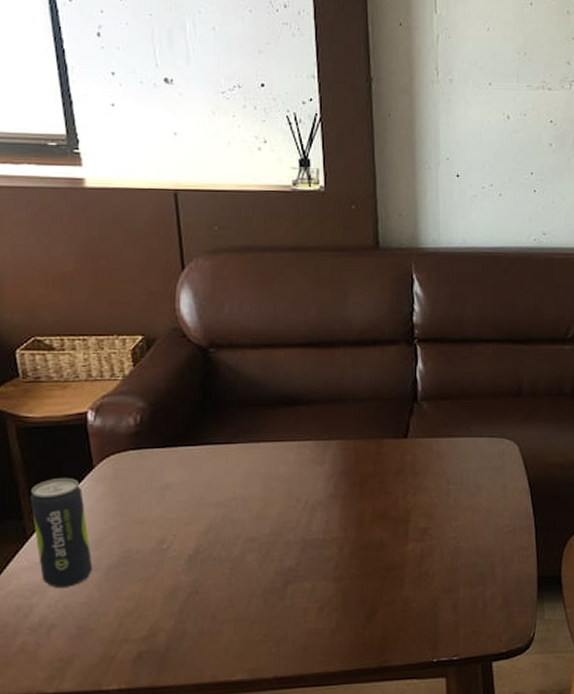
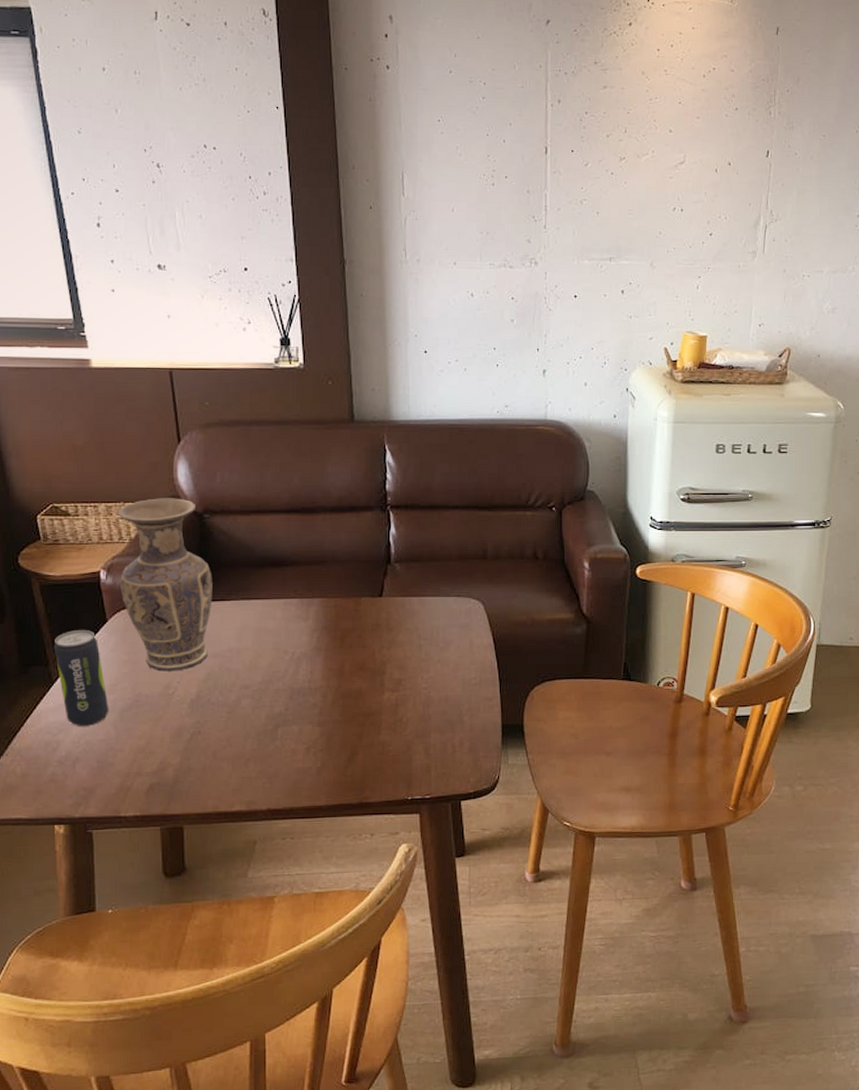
vase: none [109,330,217,524] -> present [117,498,213,671]

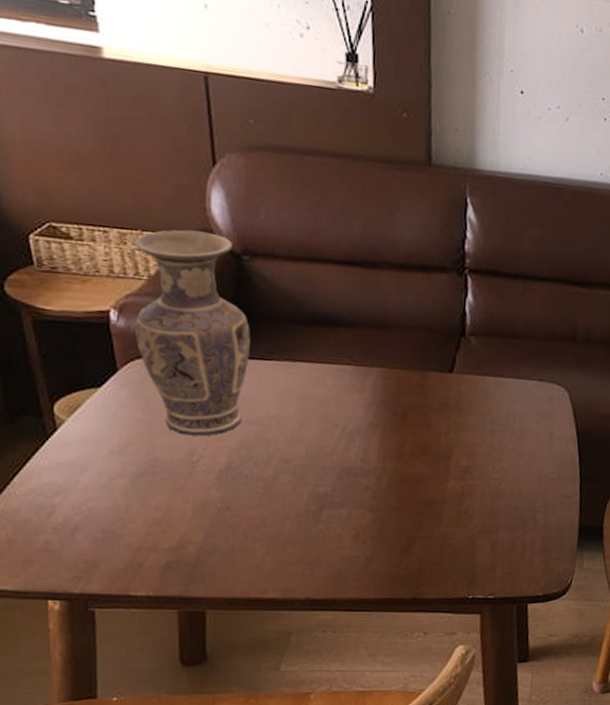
beverage can: present [53,630,109,726] -> none [49,377,118,491]

